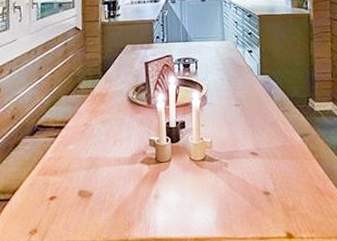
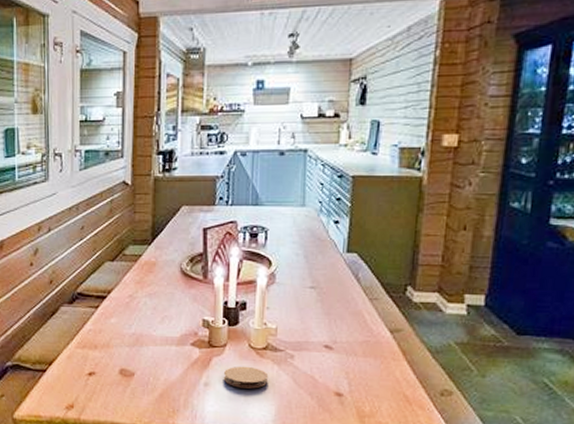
coaster: none [170,176,209,197] -> present [223,366,269,389]

